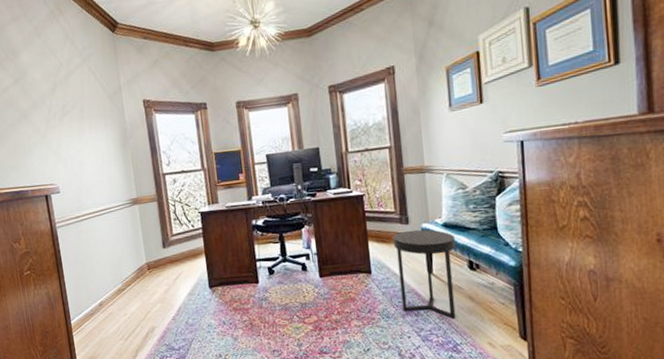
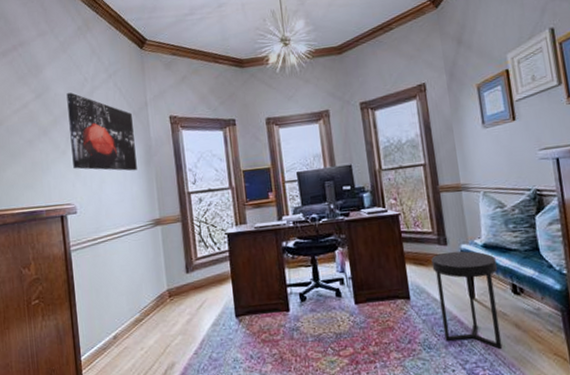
wall art: none [43,77,114,154] -> present [66,92,137,171]

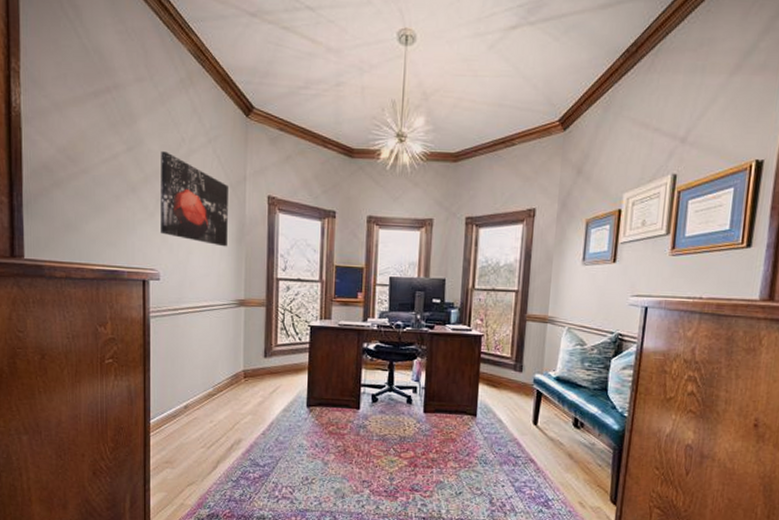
side table: present [431,251,503,349] -> none [501,378,565,474]

